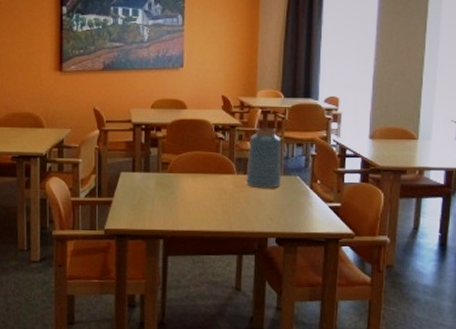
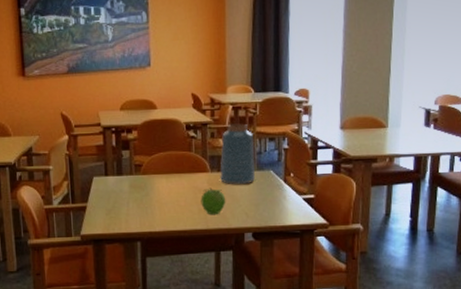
fruit: none [225,190,251,218] -> present [201,187,226,215]

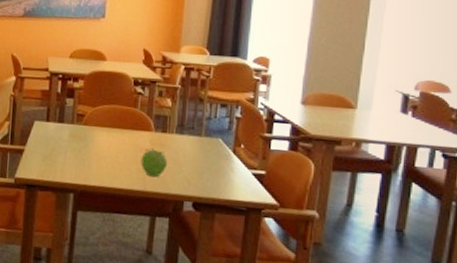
vase: present [220,123,255,185] -> none [164,84,205,150]

